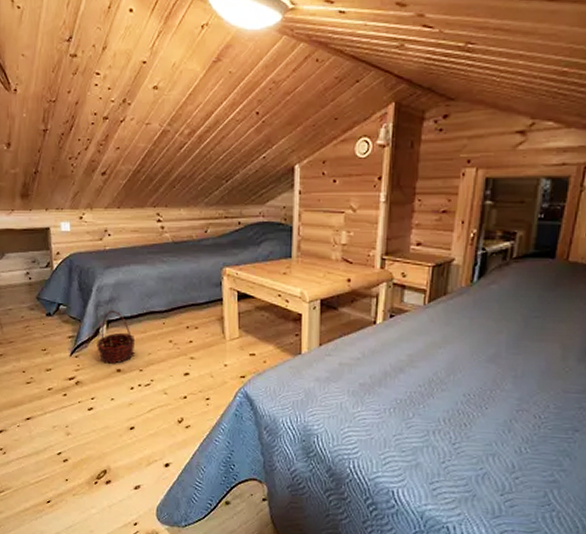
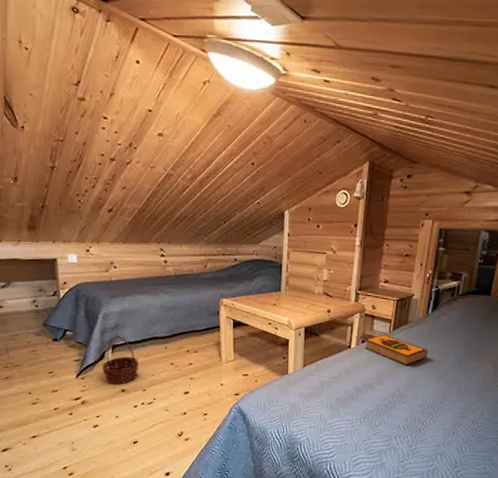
hardback book: none [393,307,473,346] -> present [364,334,428,366]

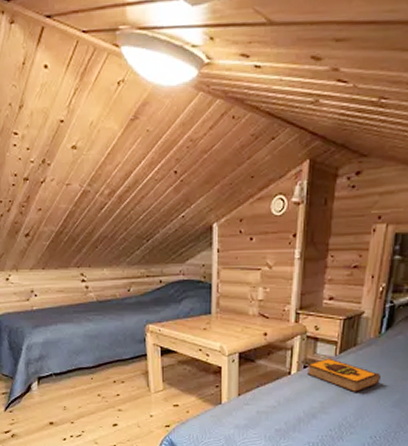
basket: present [102,335,140,385] -> none [29,367,66,417]

